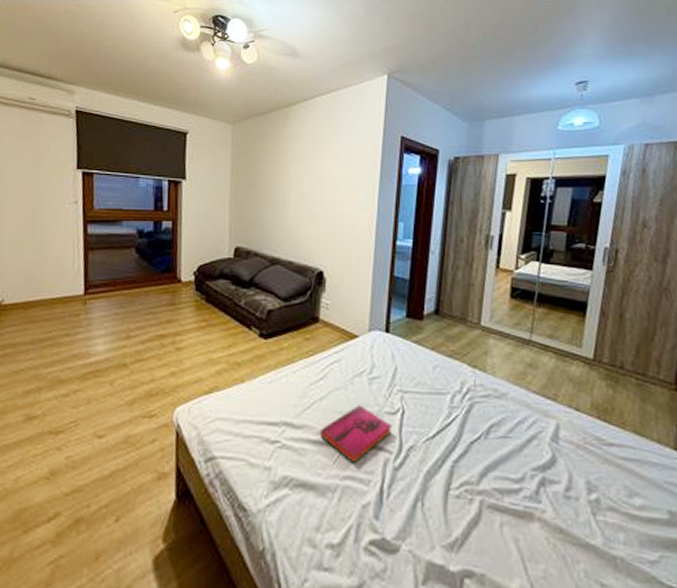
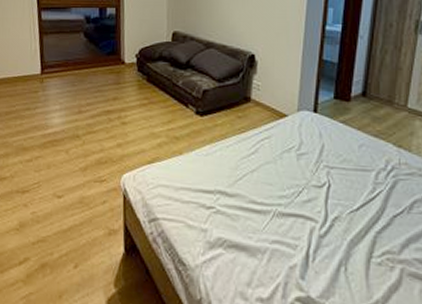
hardback book: present [320,405,391,464] -> none [251,178,317,230]

